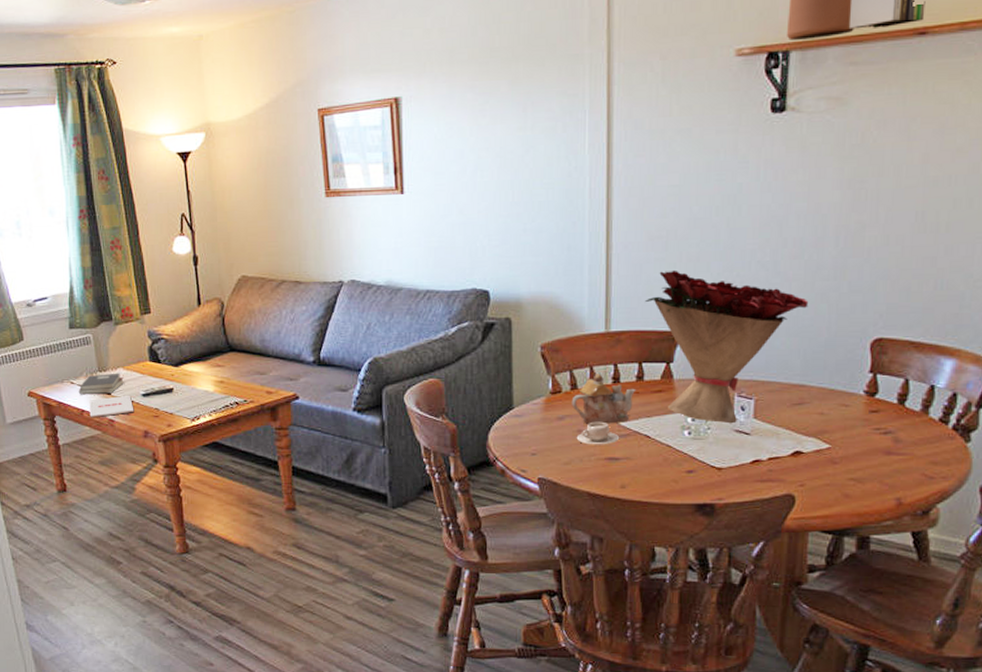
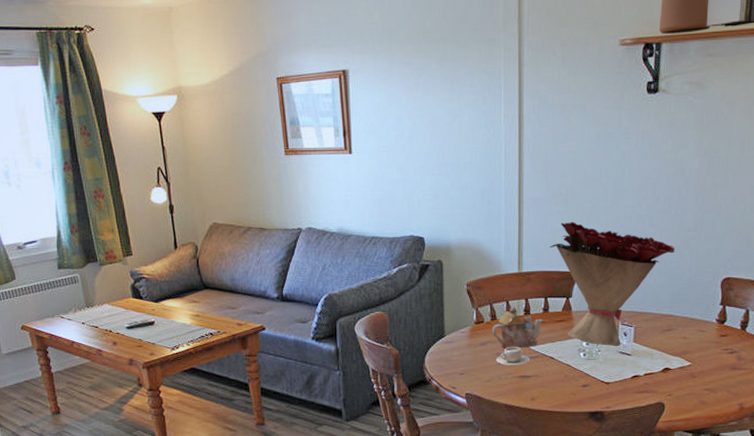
hardback book: present [78,373,125,395] -> none [68,308,111,328]
magazine: present [89,395,134,418] -> none [78,327,120,349]

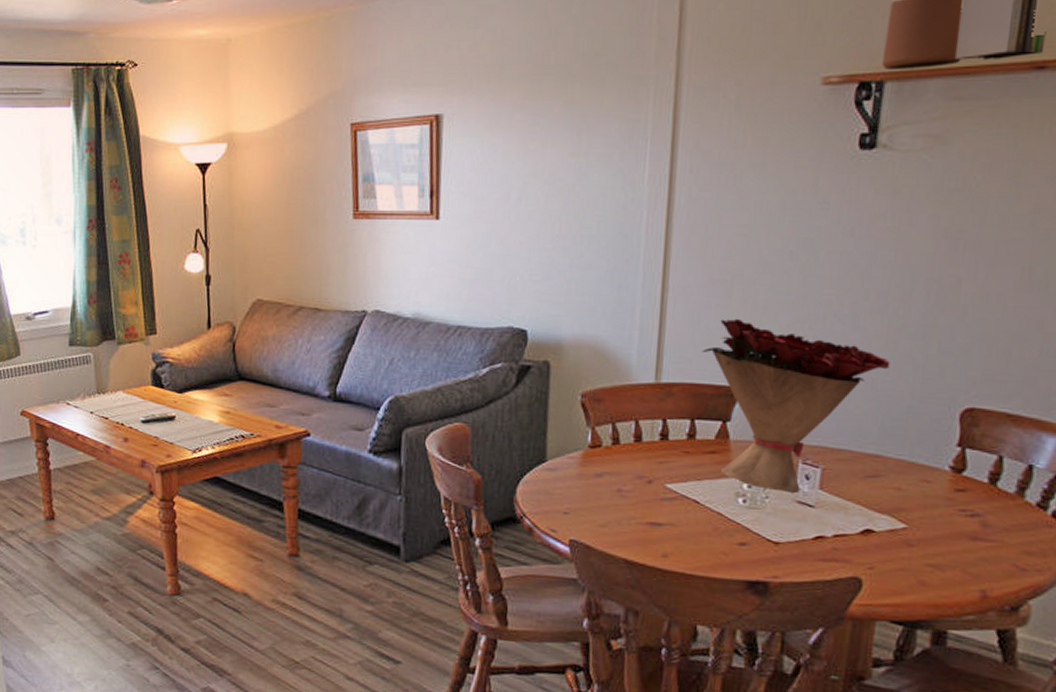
teapot: present [492,307,543,348] -> none [612,428,687,485]
teacup: present [496,346,530,366] -> none [615,481,665,508]

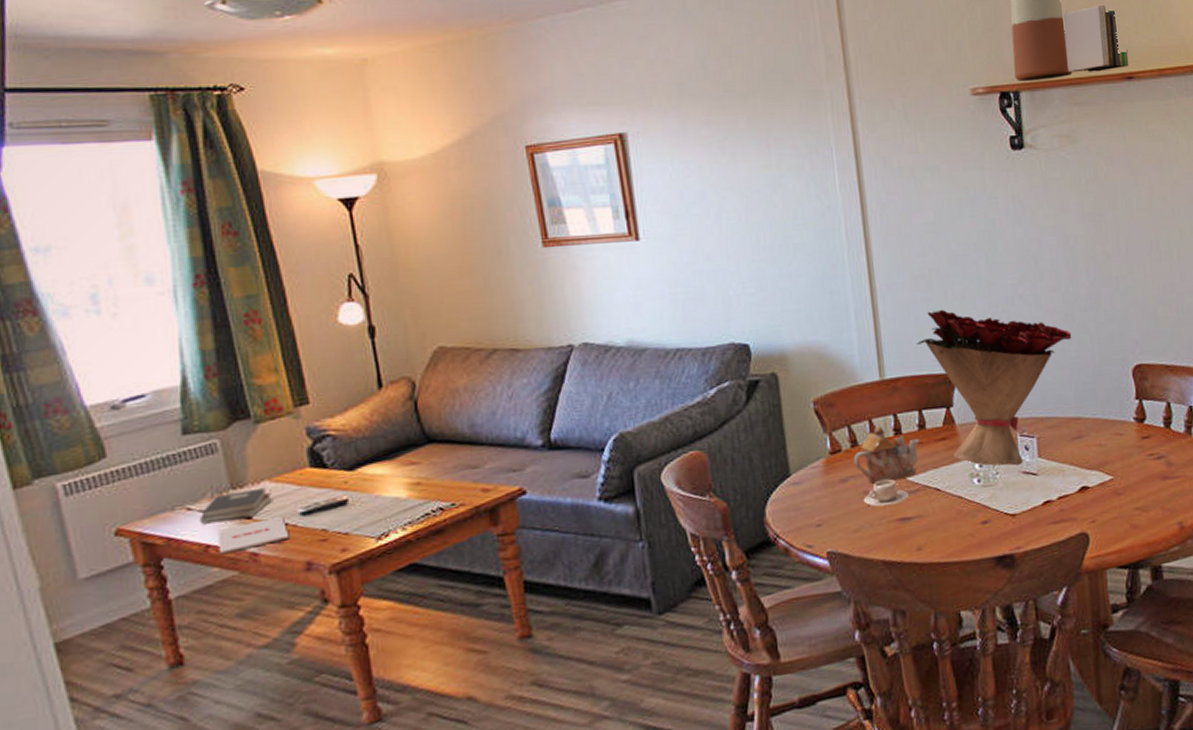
hardback book: none [74,396,124,418] -> present [199,487,274,525]
magazine: none [84,420,132,443] -> present [217,515,290,555]
teapot: none [612,428,687,485] -> present [853,426,920,484]
teacup: none [615,481,665,508] -> present [863,478,910,507]

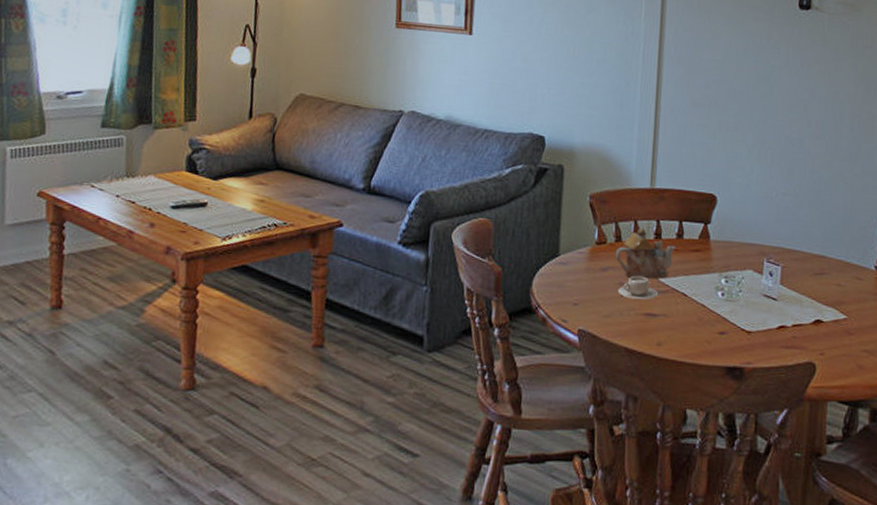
hardback book: present [199,487,274,525] -> none [98,179,154,202]
magazine: present [217,515,290,555] -> none [106,205,160,228]
flower bouquet: present [916,309,1072,466] -> none [687,136,829,289]

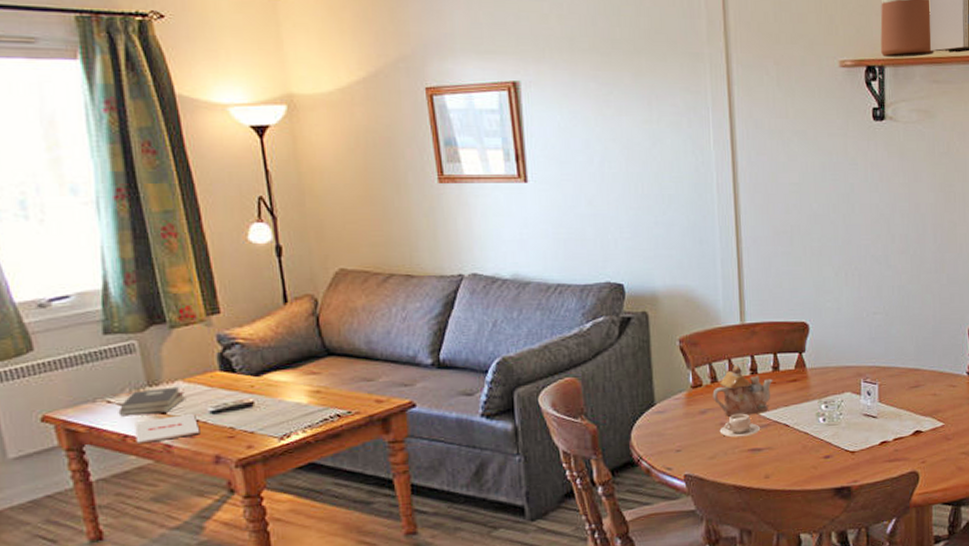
hardback book: none [98,179,154,202] -> present [118,386,186,417]
magazine: none [106,205,160,228] -> present [134,413,200,445]

